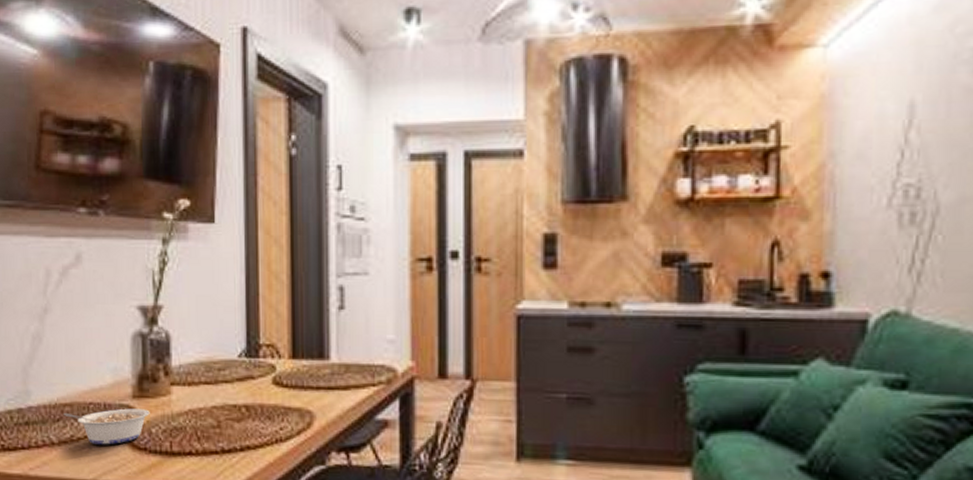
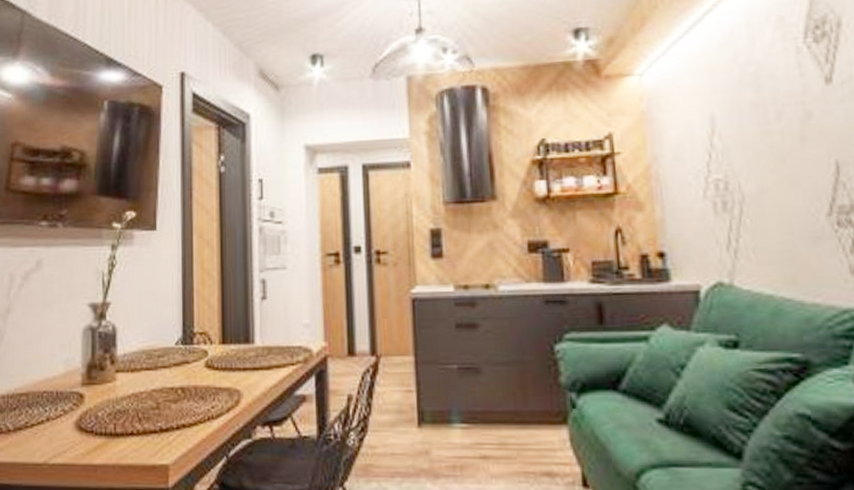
legume: present [63,408,150,445] -> none [20,395,97,430]

